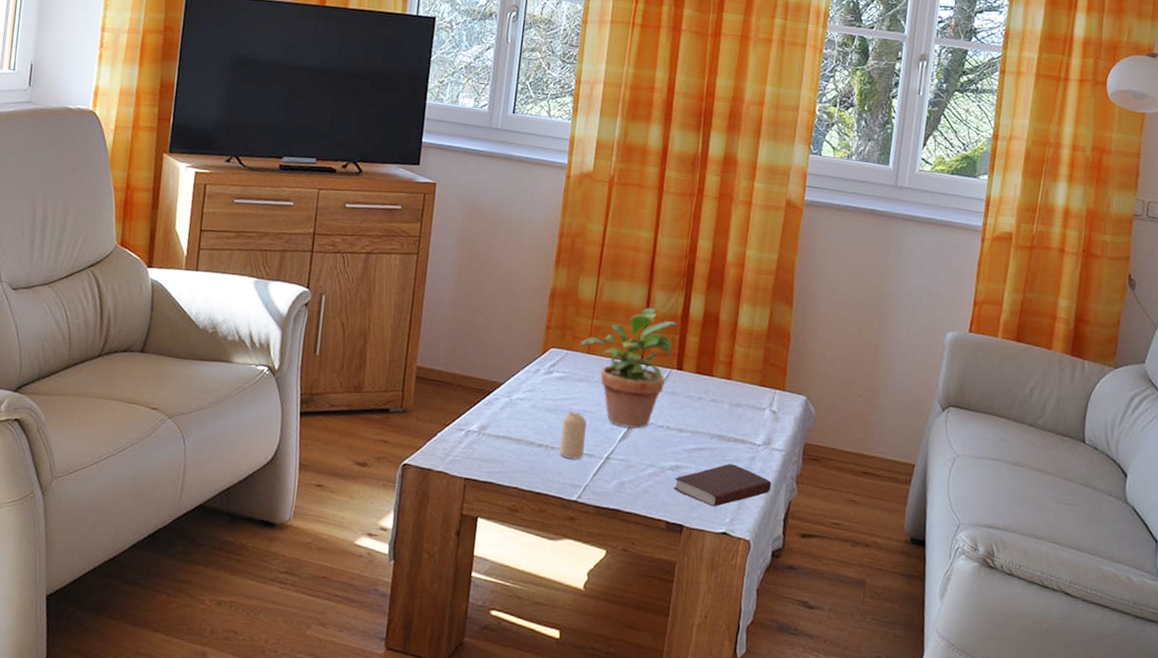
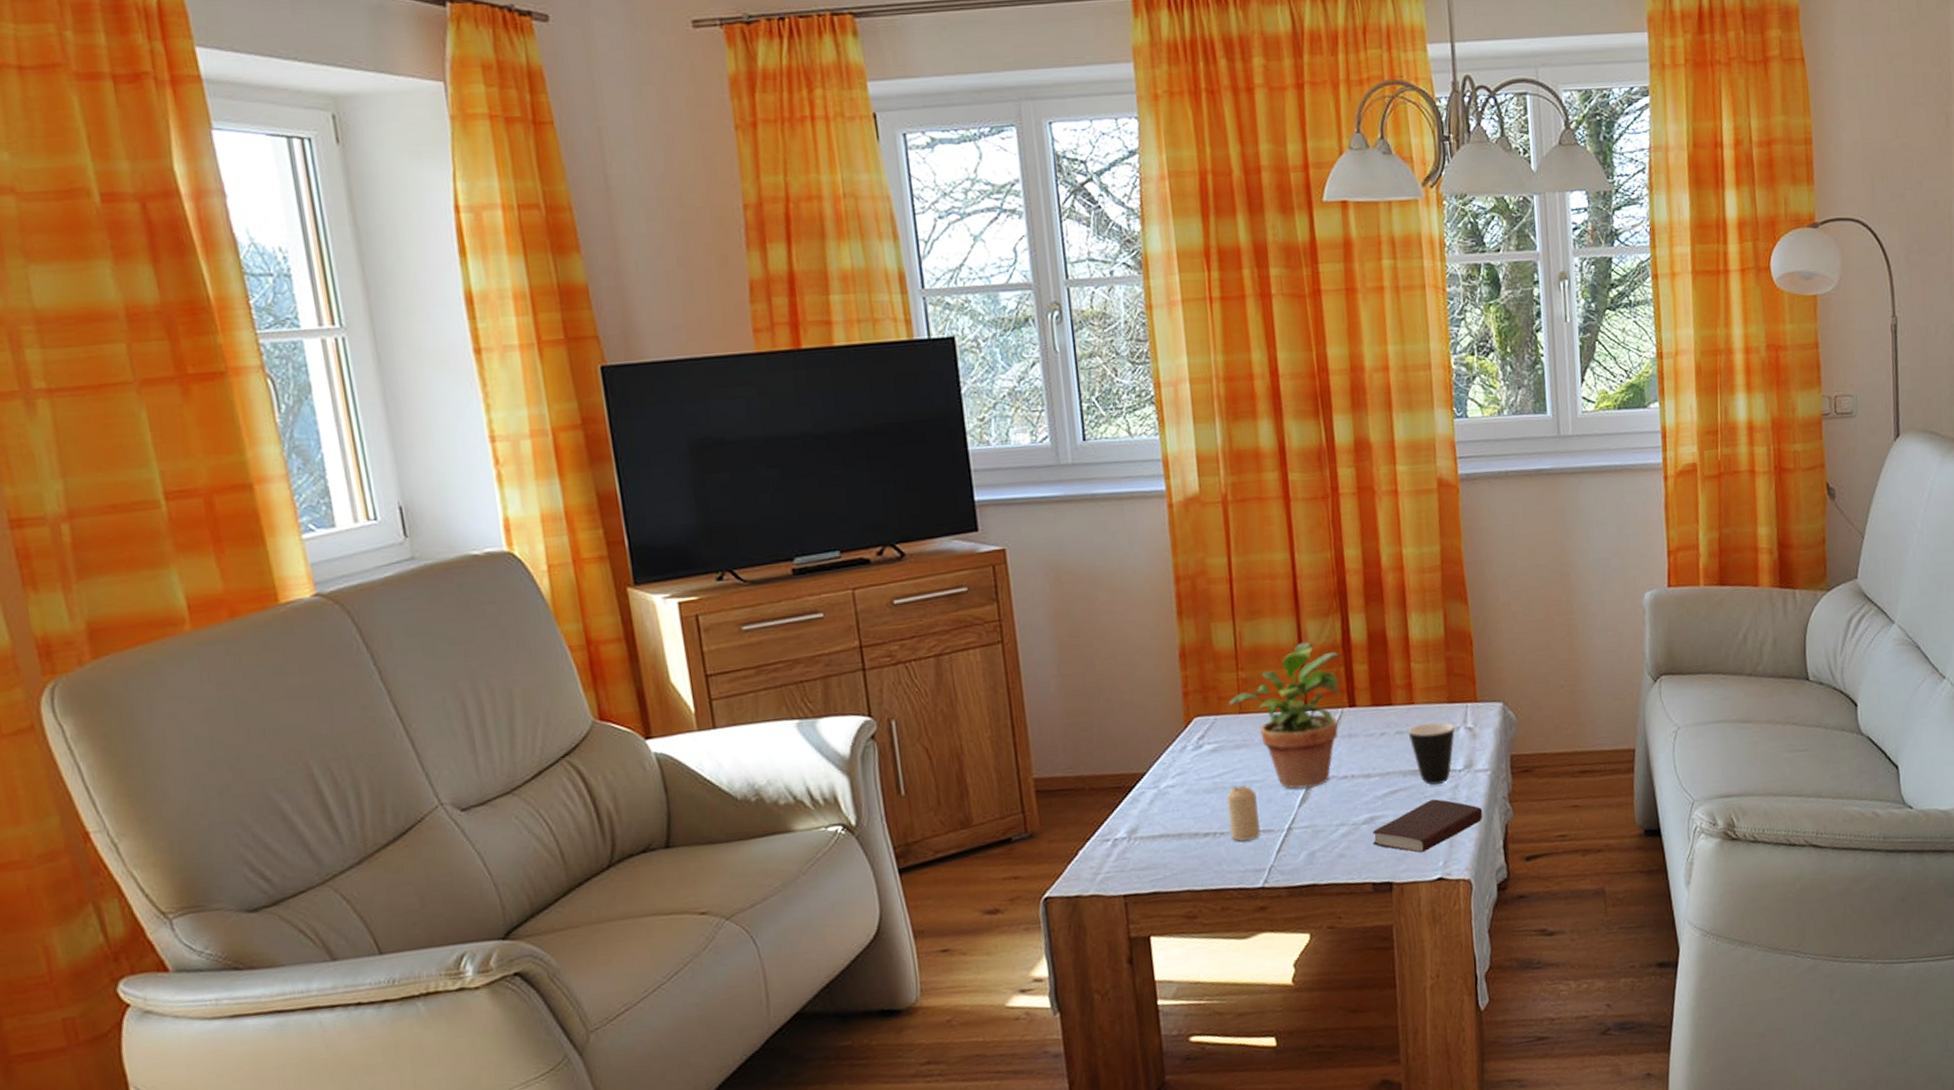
mug: none [721,398,761,453] -> present [1408,722,1455,785]

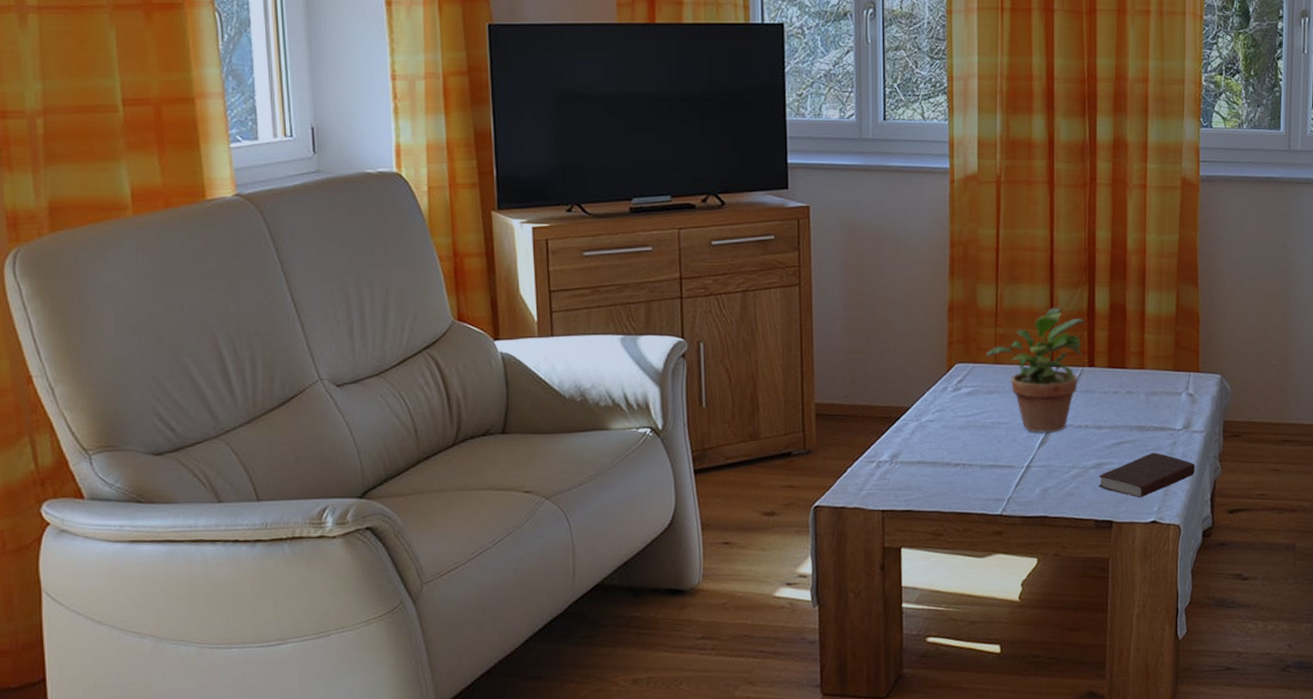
candle: present [1227,785,1261,842] -> none [976,425,1004,473]
mug: present [1408,722,1455,785] -> none [1137,386,1177,440]

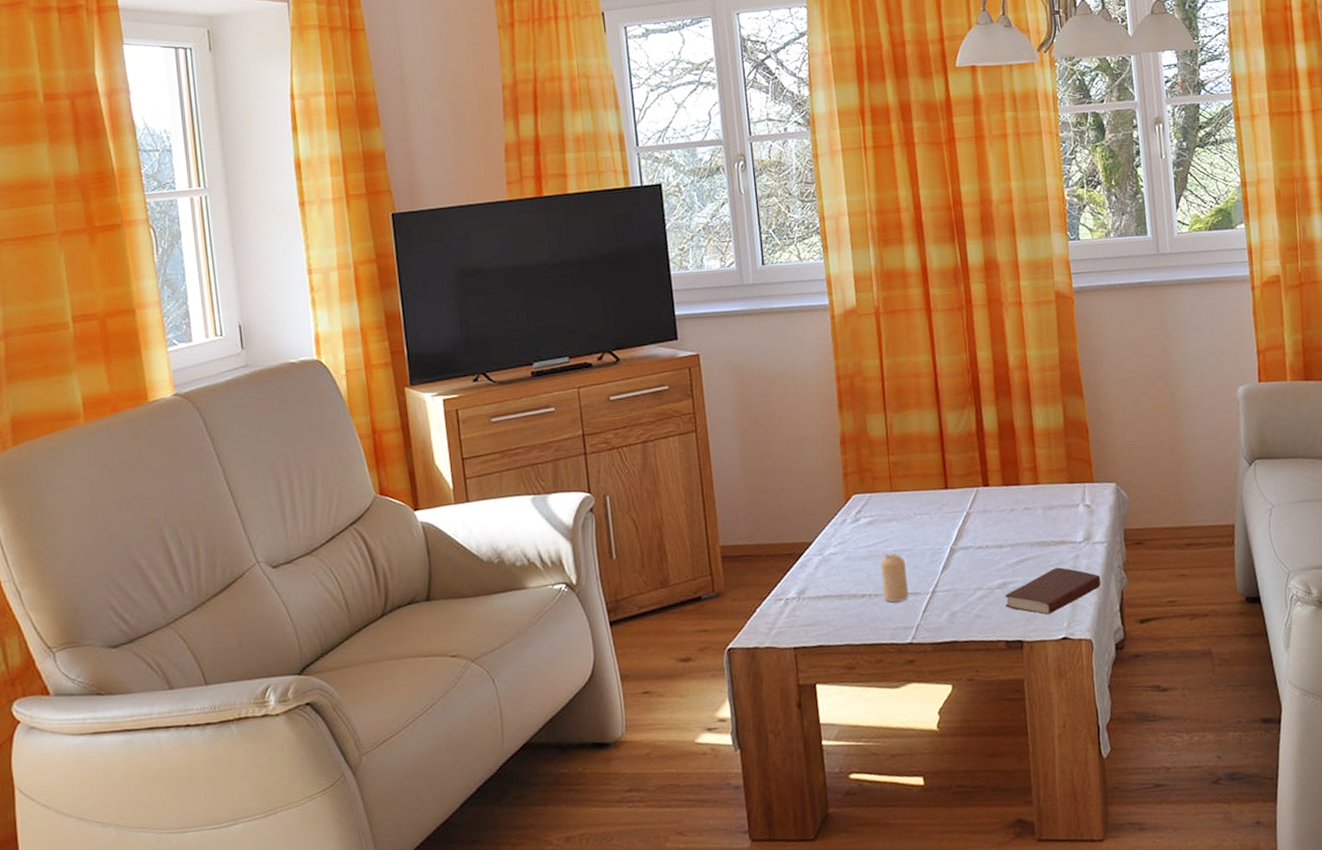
candle: none [976,425,1004,473] -> present [880,553,910,602]
potted plant: present [986,307,1085,434] -> none [882,430,975,558]

